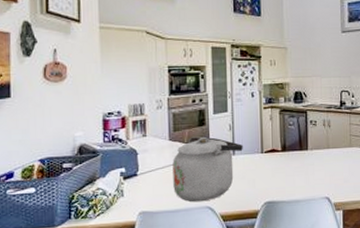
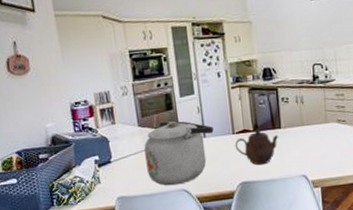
teapot: none [262,148,306,186] -> present [234,128,279,166]

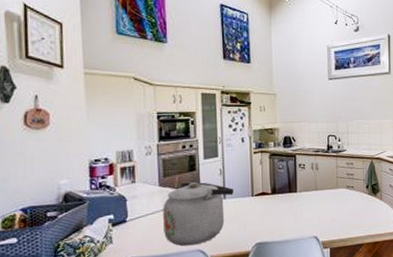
teapot: present [234,128,279,166] -> none [253,191,295,227]

